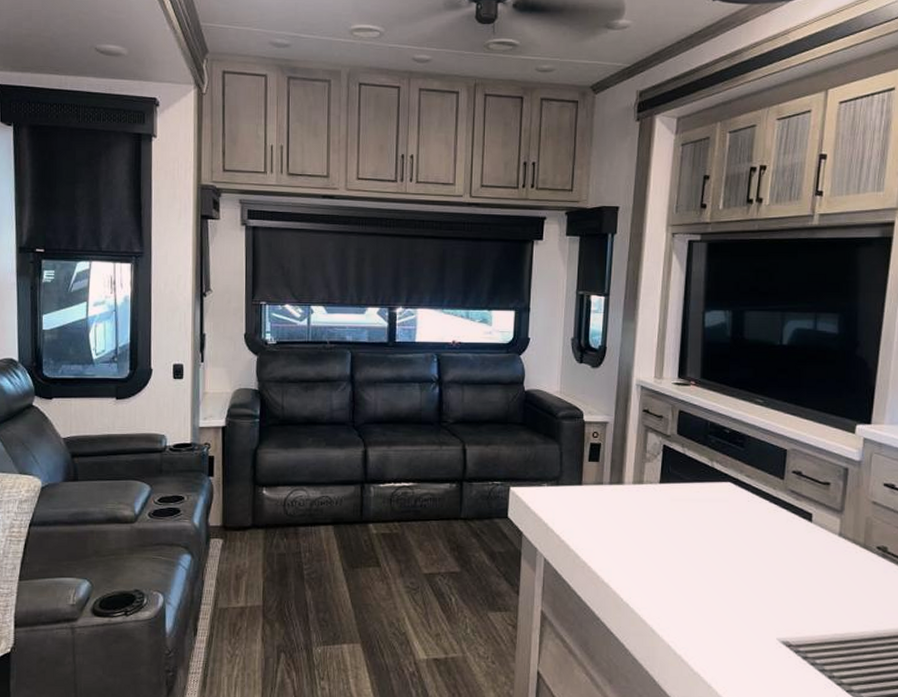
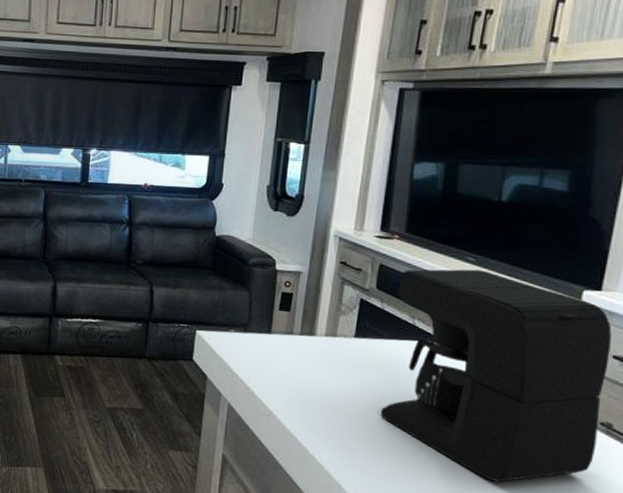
coffee maker: none [687,410,882,612] -> present [380,269,612,482]

